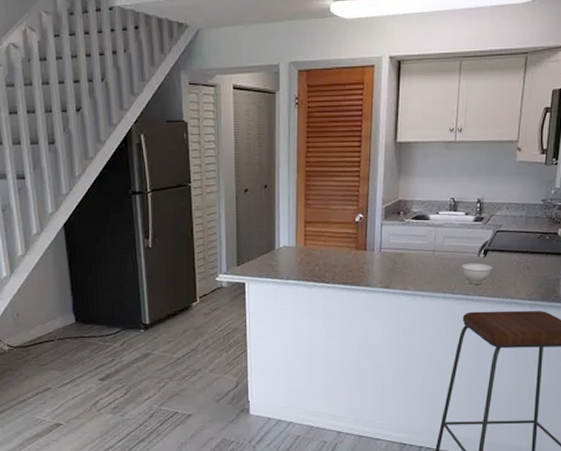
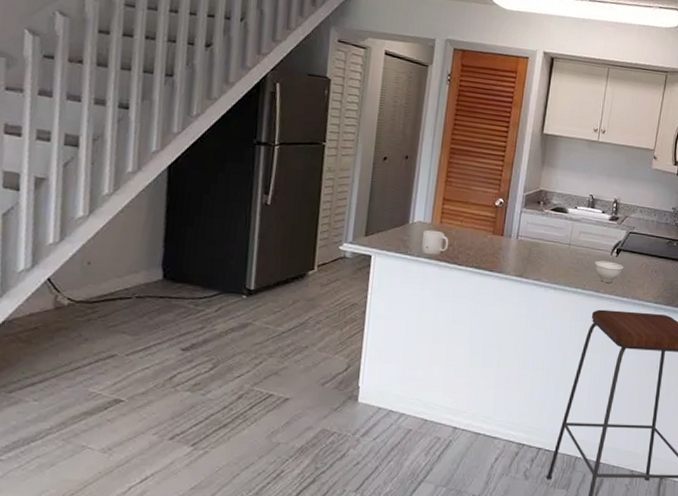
mug: none [288,252,315,276] -> present [421,229,449,256]

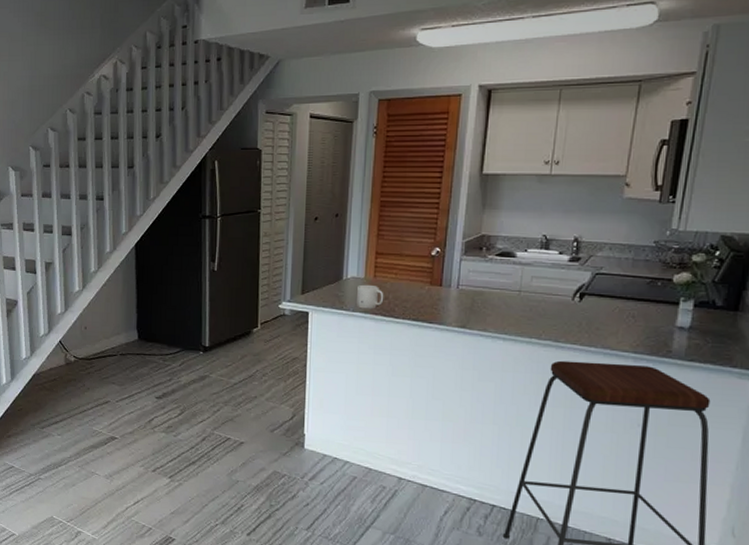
bowl: present [594,260,623,283] -> none [551,307,589,331]

